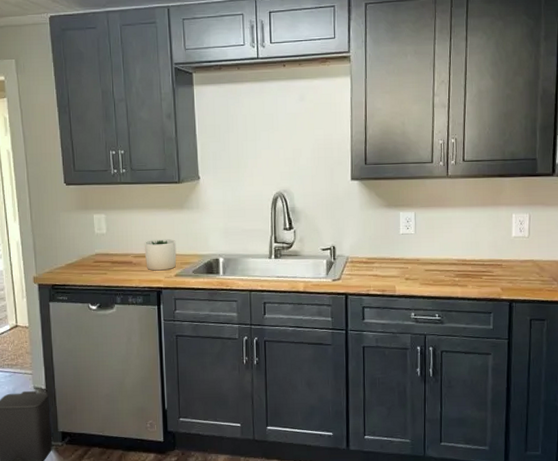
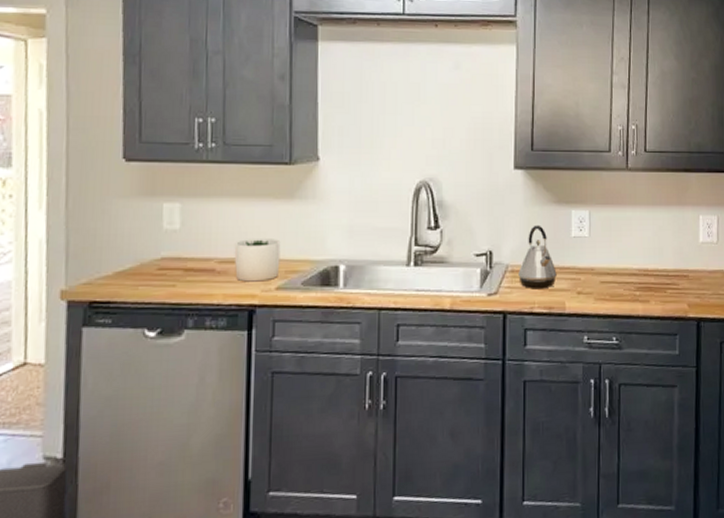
kettle: none [357,224,388,276] -> present [518,225,557,289]

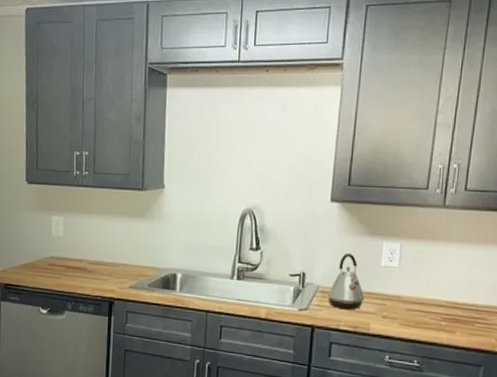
planter: present [234,239,281,282] -> none [100,247,134,281]

